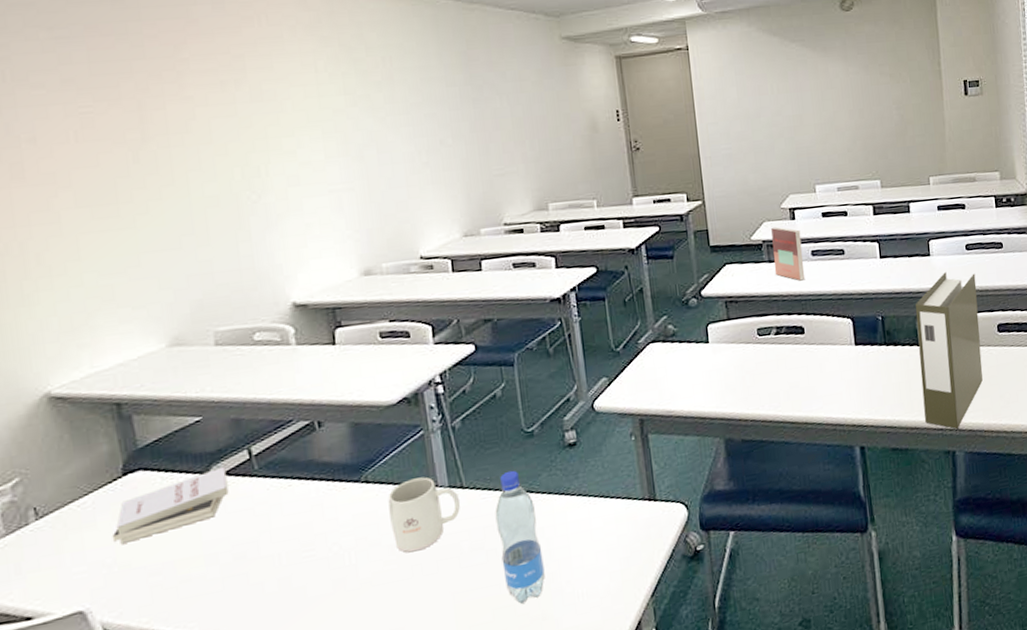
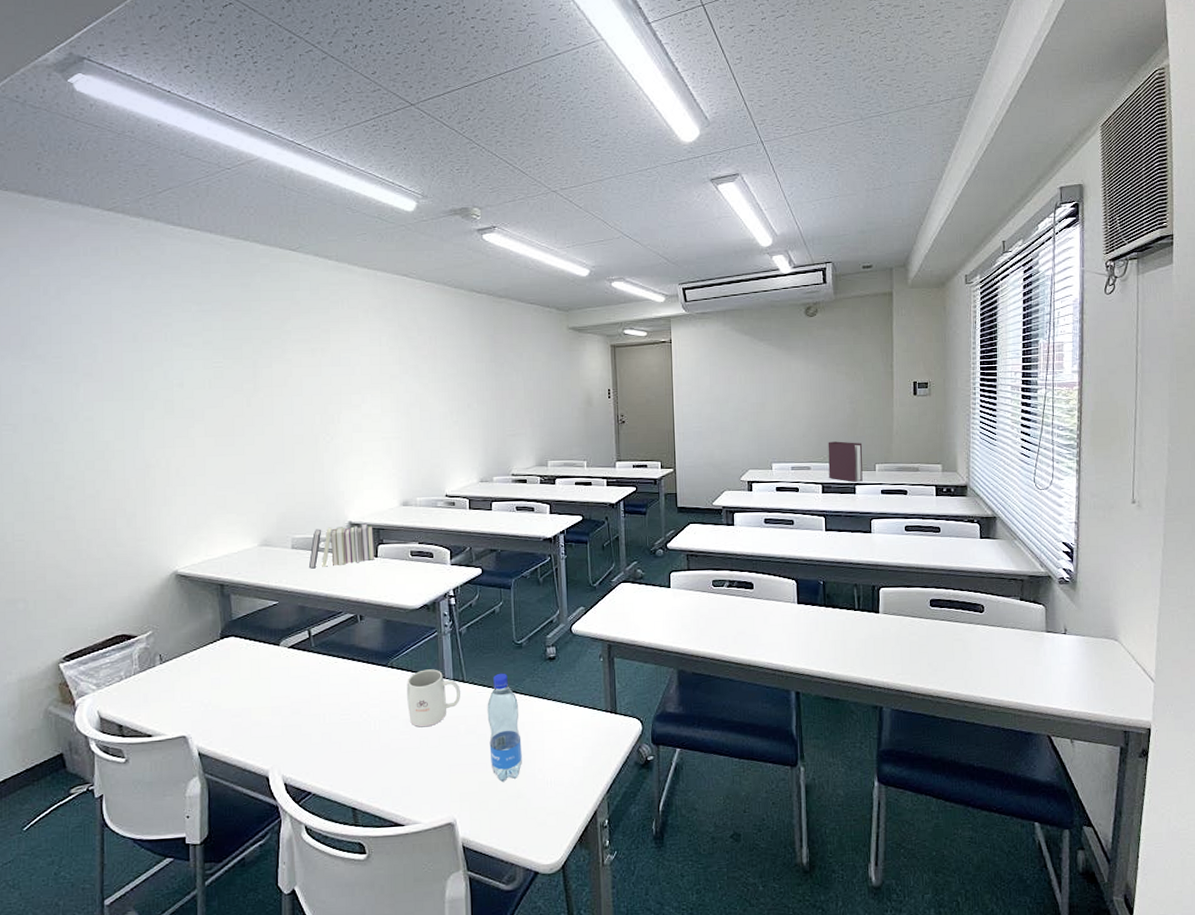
books: present [112,466,229,544] -> none [209,641,292,690]
books: none [241,303,331,369] -> present [308,523,374,569]
book: present [771,226,805,281] -> none [731,496,758,544]
binder: none [876,153,917,200] -> present [828,441,863,482]
binder: present [915,272,983,429] -> none [854,549,914,687]

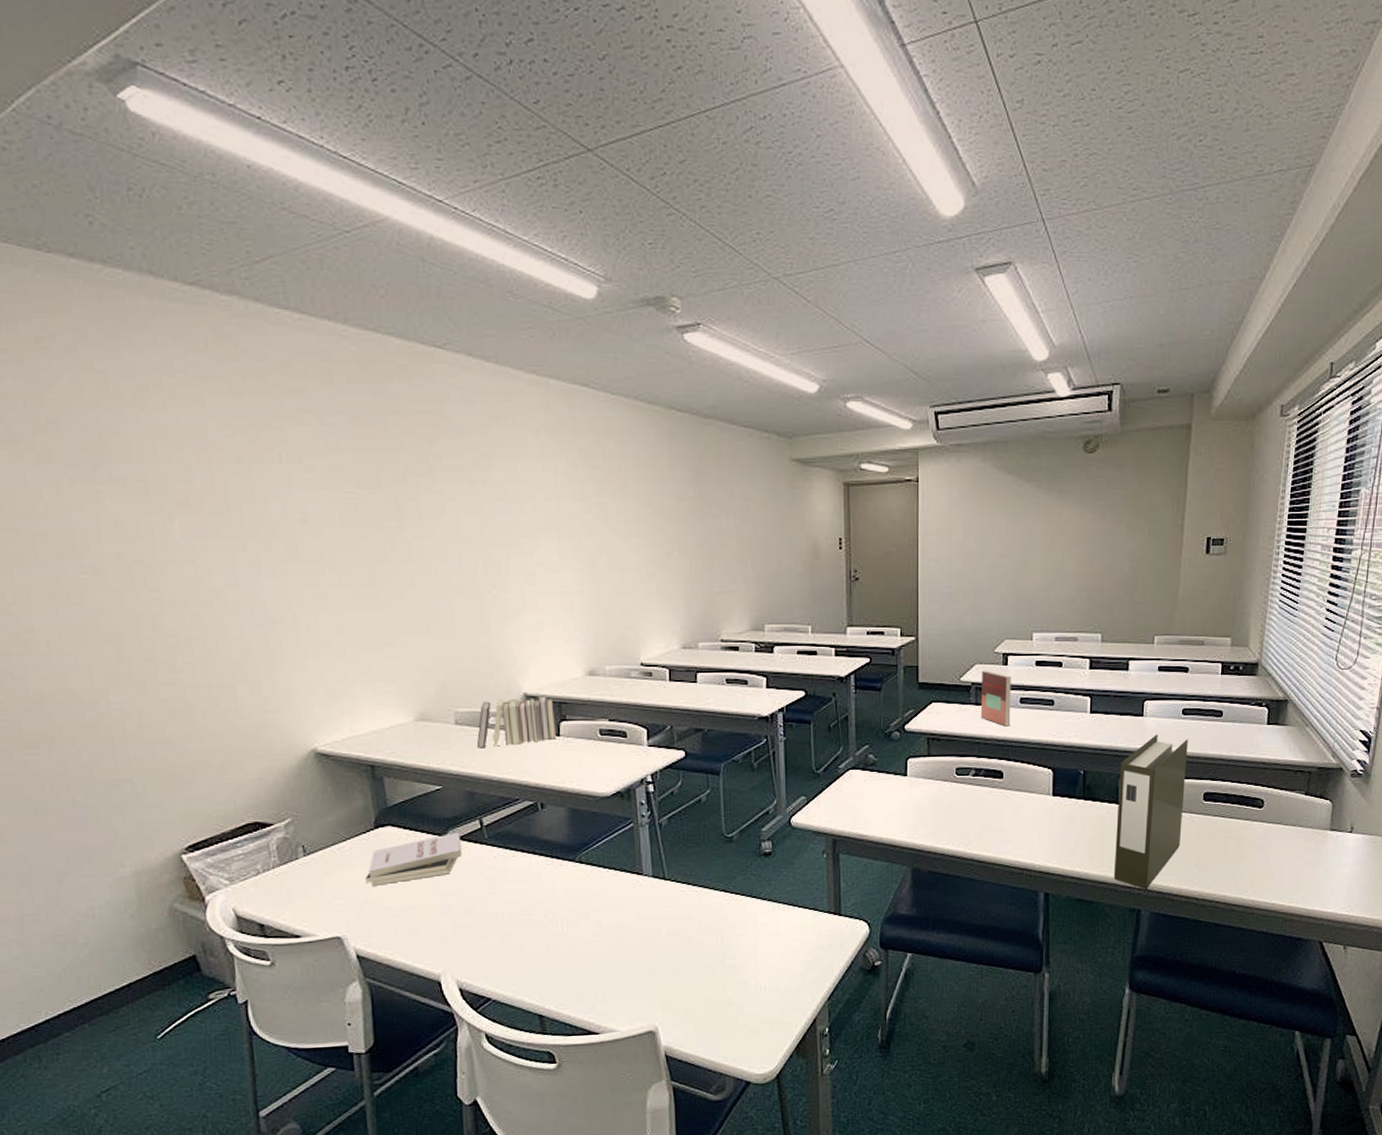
books: none [209,641,292,690] -> present [365,832,462,886]
mug: present [407,669,461,728] -> none [598,865,662,929]
bottle: present [487,673,522,782] -> none [692,869,733,988]
book: none [731,496,758,544] -> present [980,670,1012,727]
binder: present [828,441,863,482] -> none [1099,607,1141,657]
binder: none [854,549,914,687] -> present [1114,734,1189,889]

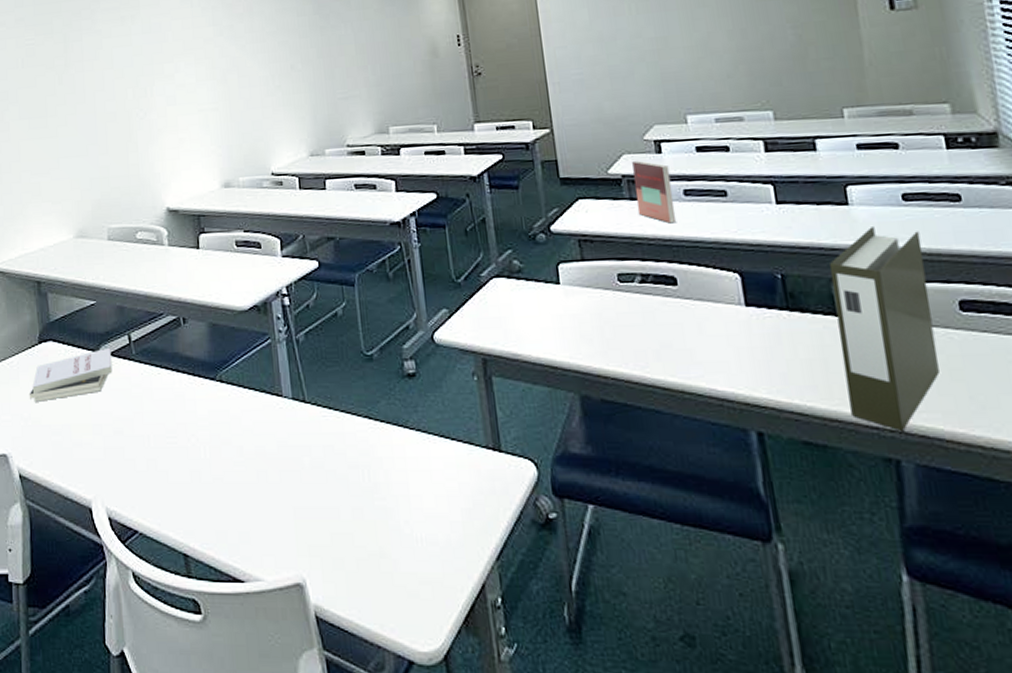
books: present [476,696,556,748] -> none [126,209,196,263]

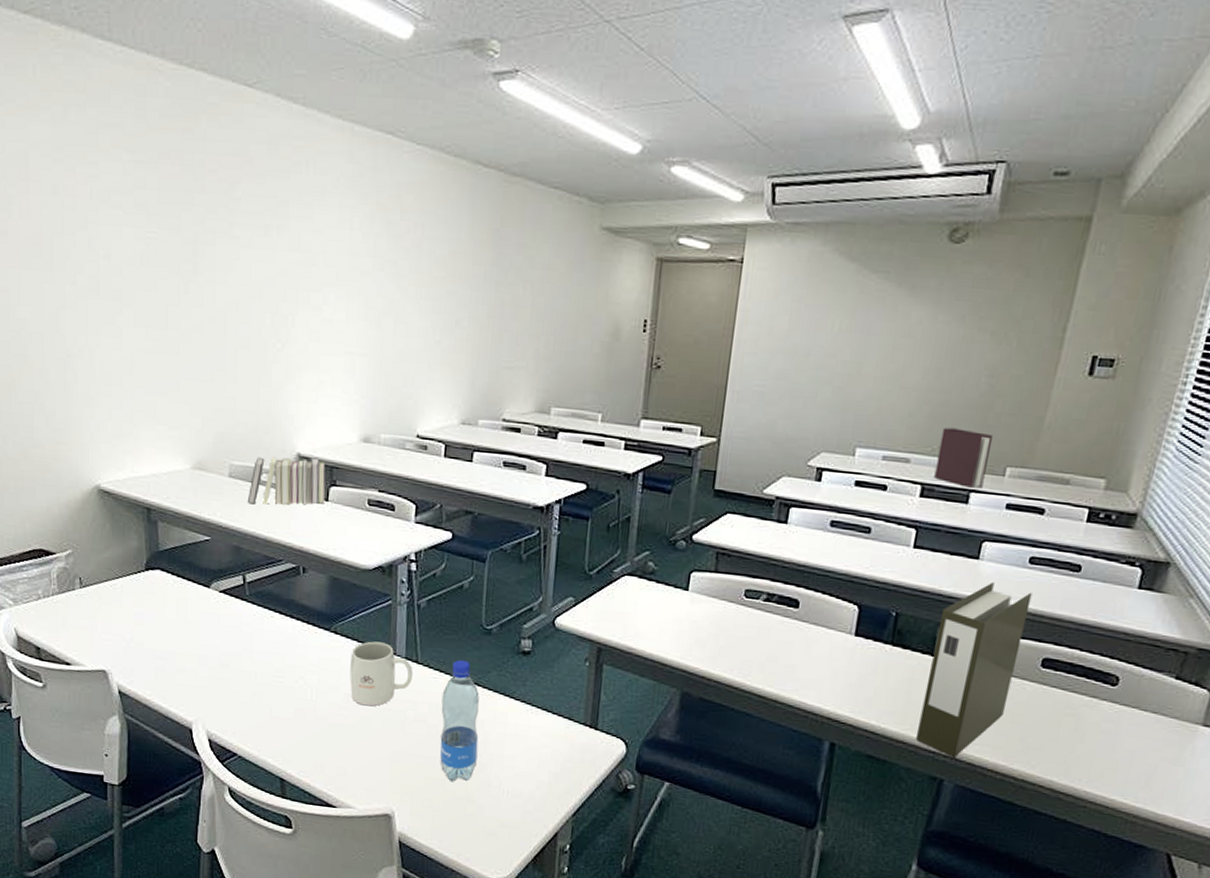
books: present [29,347,113,402] -> none [132,584,224,627]
books: none [126,209,196,263] -> present [247,457,325,505]
mug: none [238,385,303,458] -> present [350,641,413,707]
bottle: none [334,392,383,534] -> present [440,659,480,782]
book: present [632,160,676,224] -> none [781,484,824,551]
binder: none [765,80,825,135] -> present [934,427,994,488]

